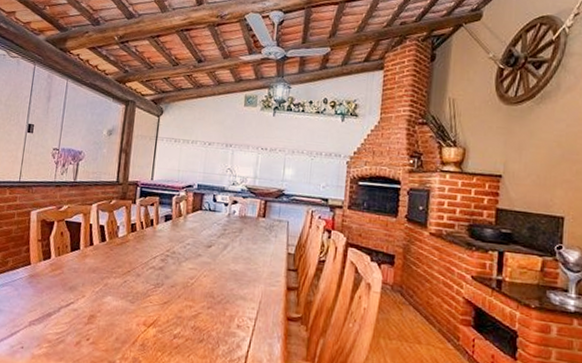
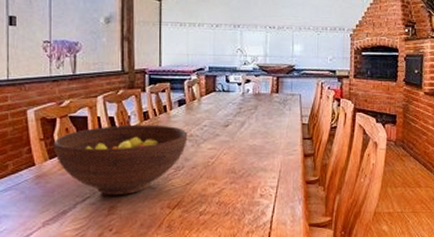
fruit bowl: none [48,234,171,306] -> present [53,124,188,195]

